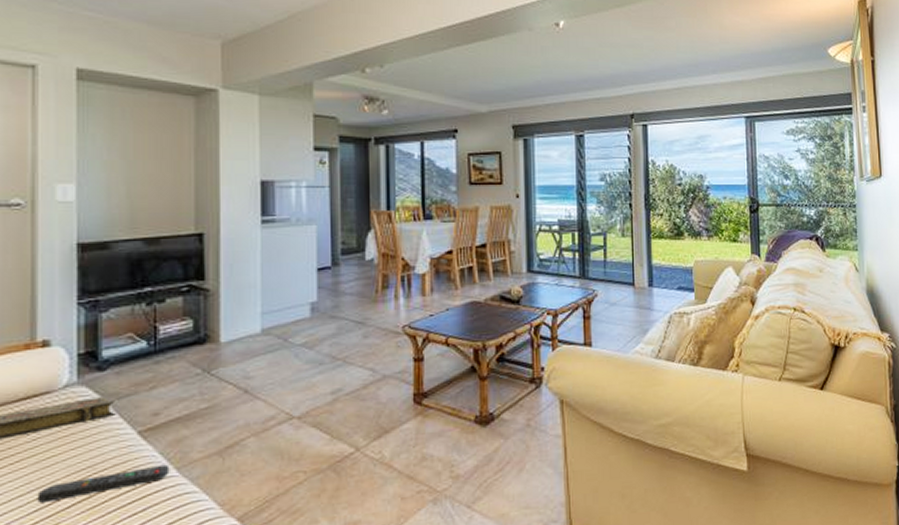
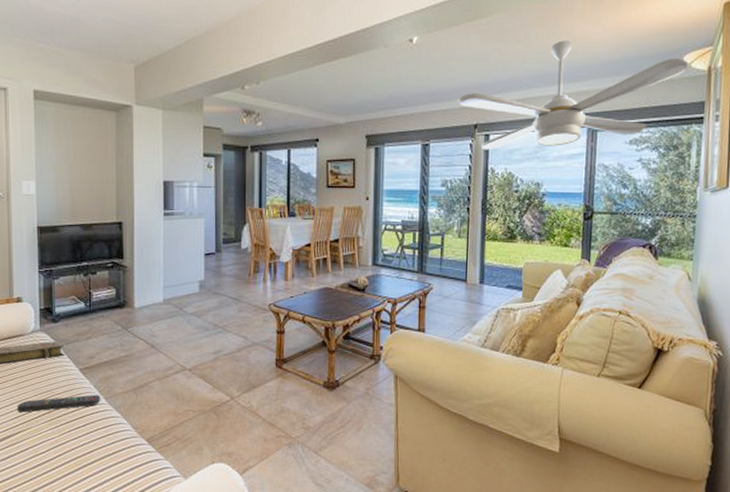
ceiling fan: none [611,30,833,142] -> present [457,40,689,151]

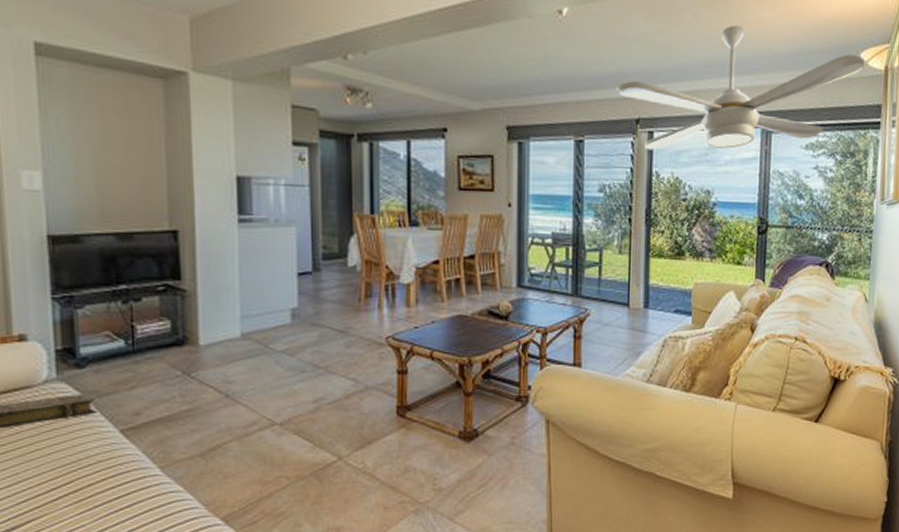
remote control: present [17,394,101,412] -> none [24,463,154,494]

